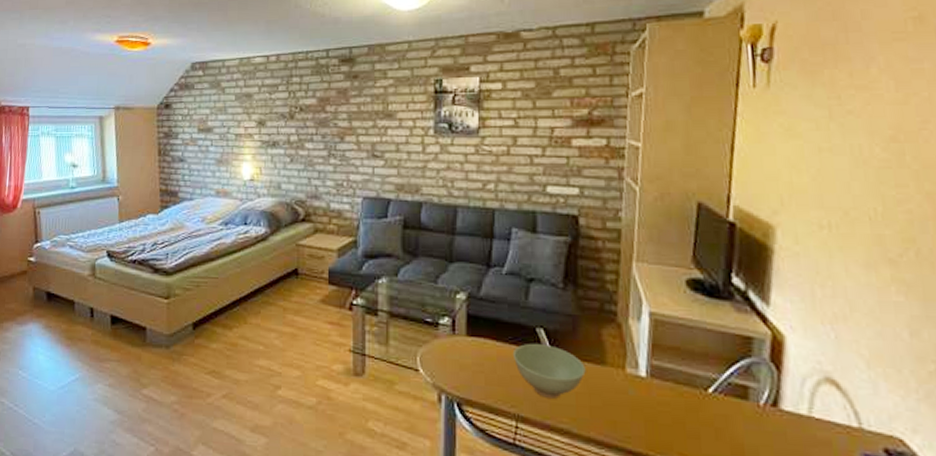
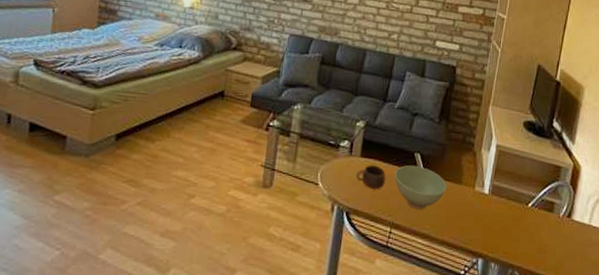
cup: none [464,345,502,374] -> present [356,165,386,189]

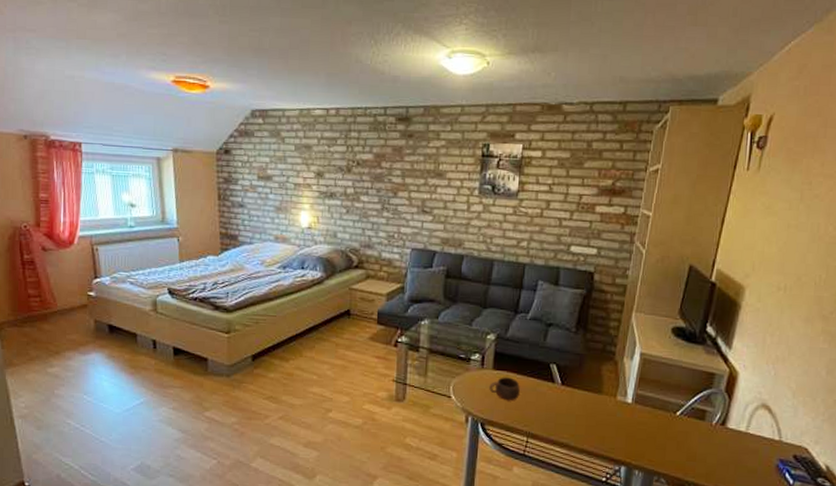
bowl: present [394,164,447,210] -> none [529,376,586,420]

